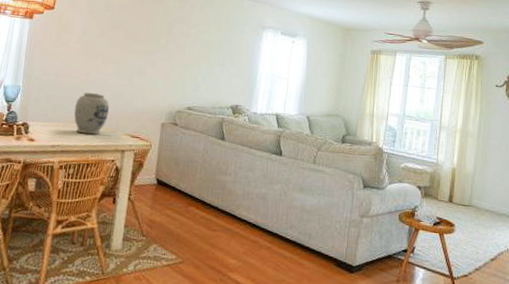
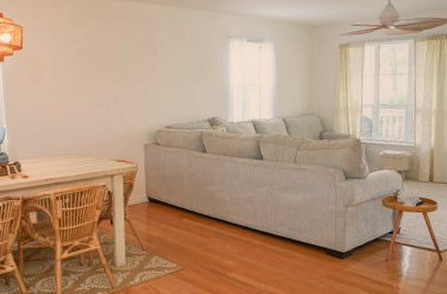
vase: present [74,92,110,135] -> none [59,125,93,165]

